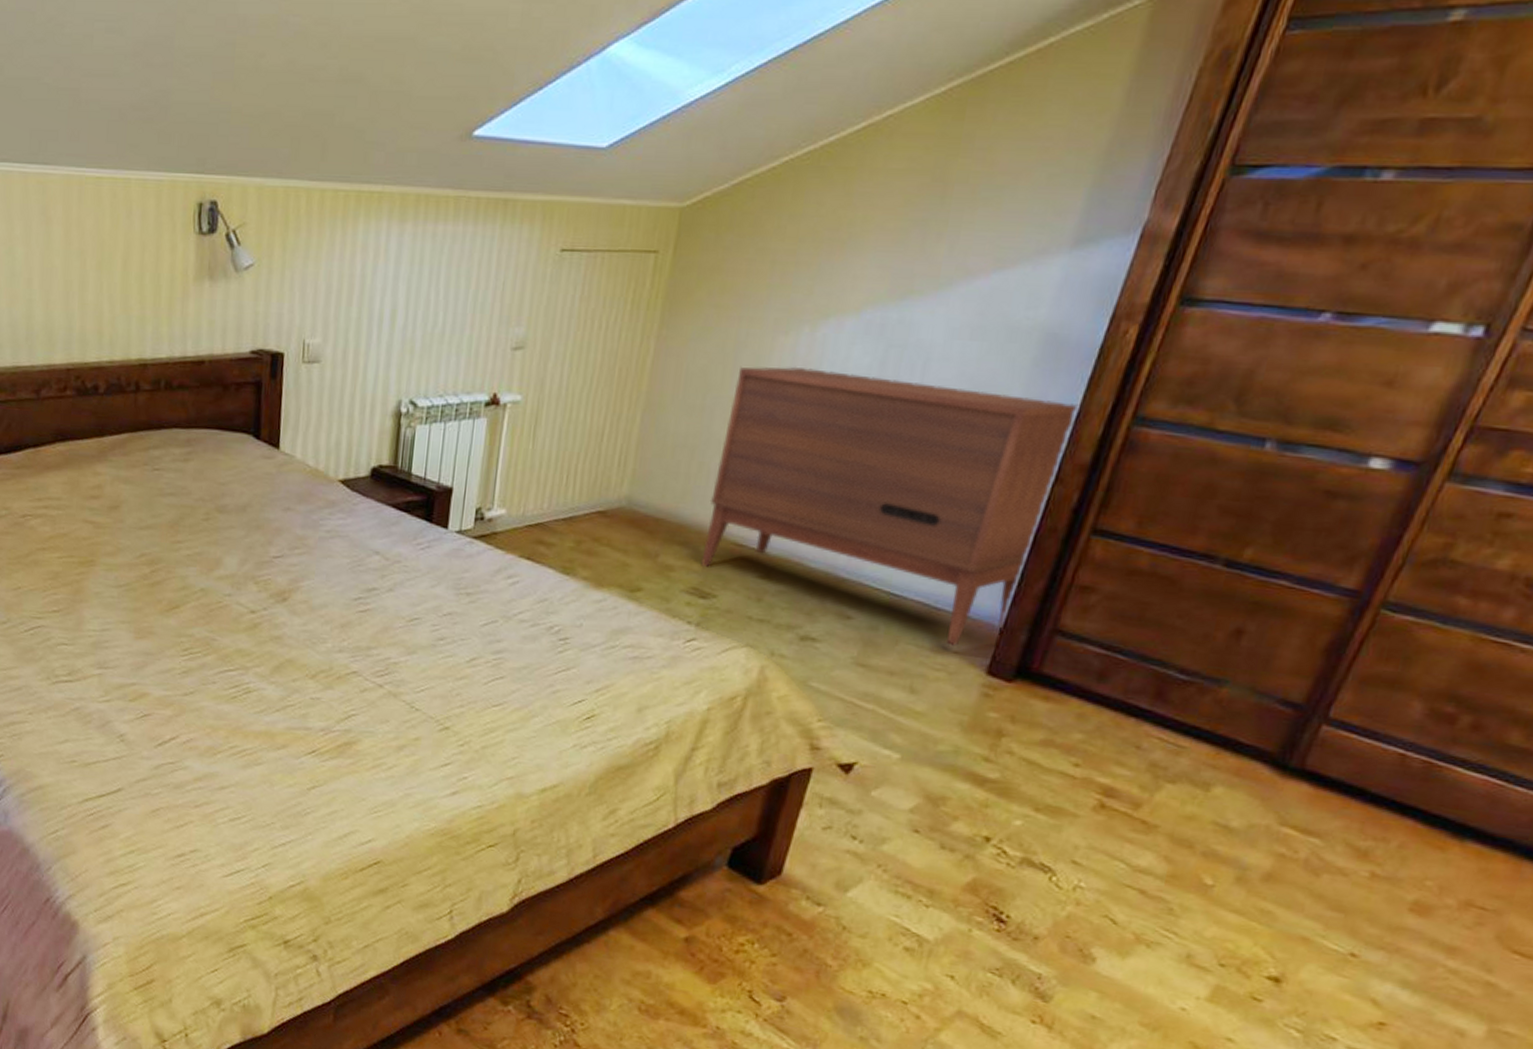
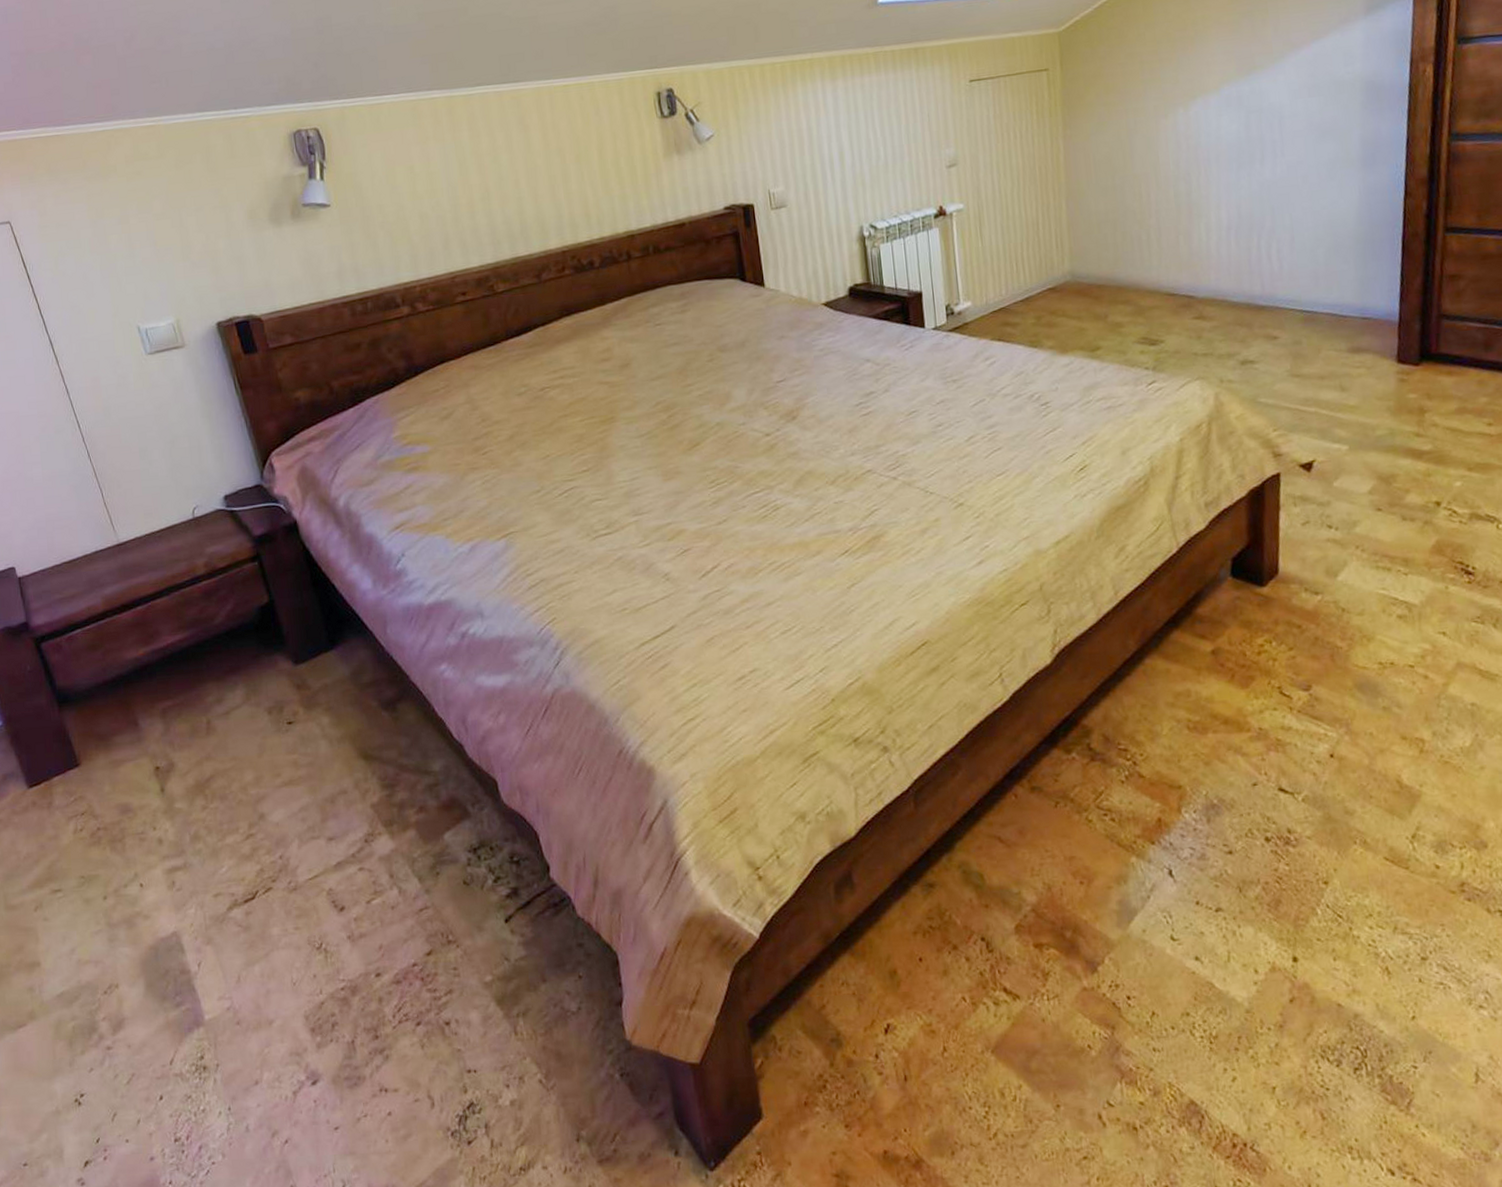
dresser: present [701,366,1080,646] -> none [1135,132,1407,345]

